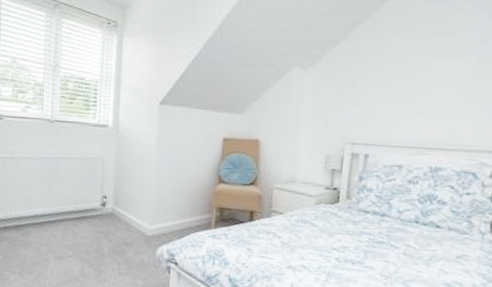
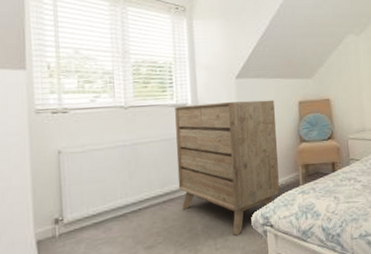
dresser: none [91,126,197,265] -> present [175,100,280,236]

